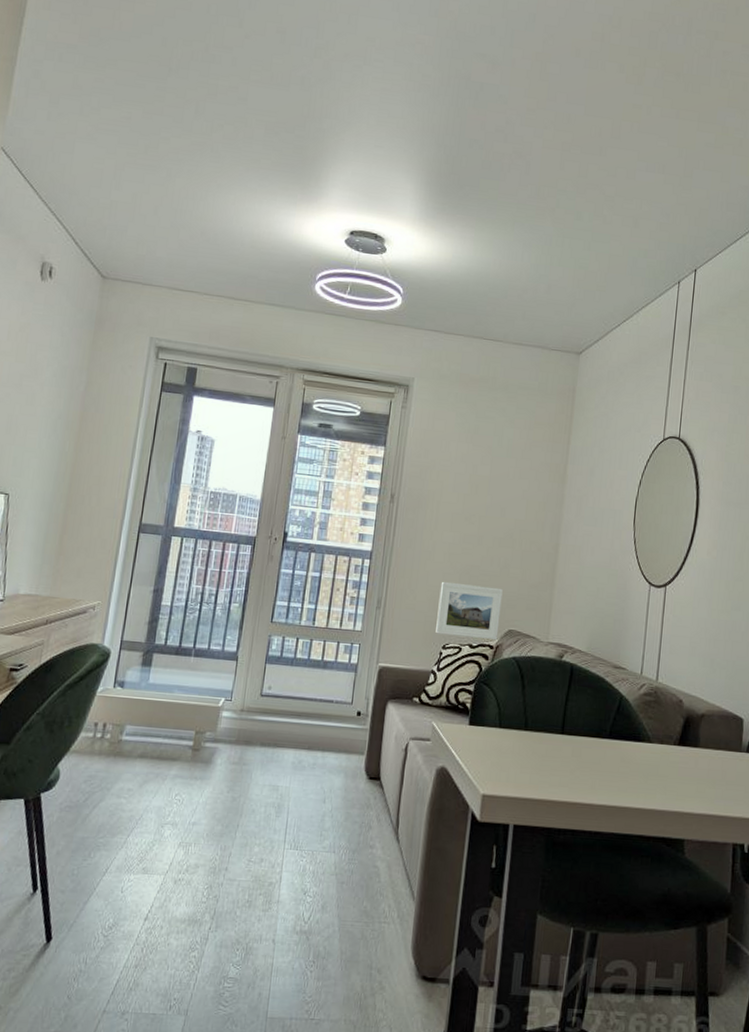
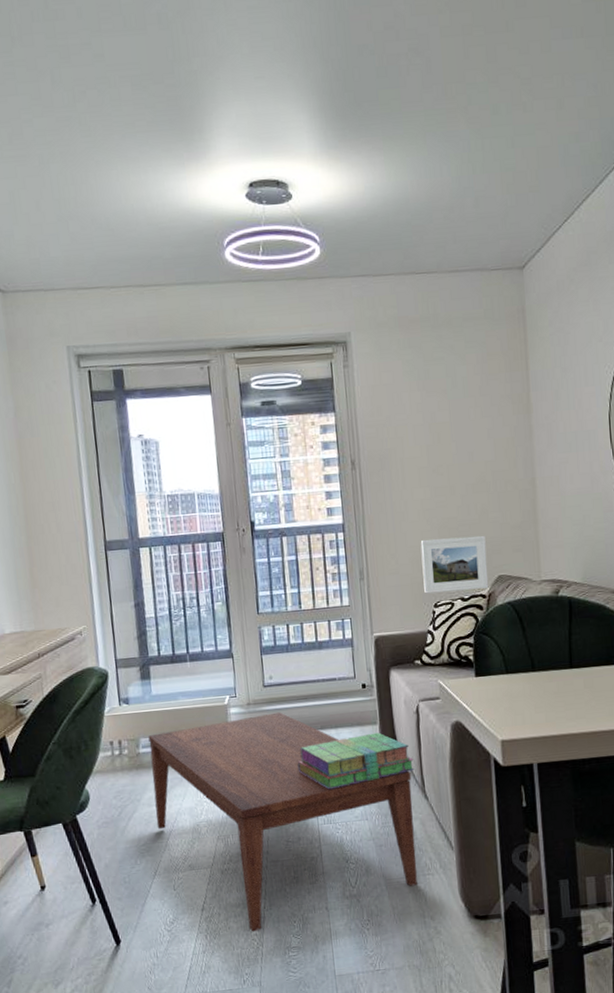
coffee table: none [120,723,388,953] -> present [148,712,417,932]
stack of books: none [276,763,393,814] -> present [297,732,415,790]

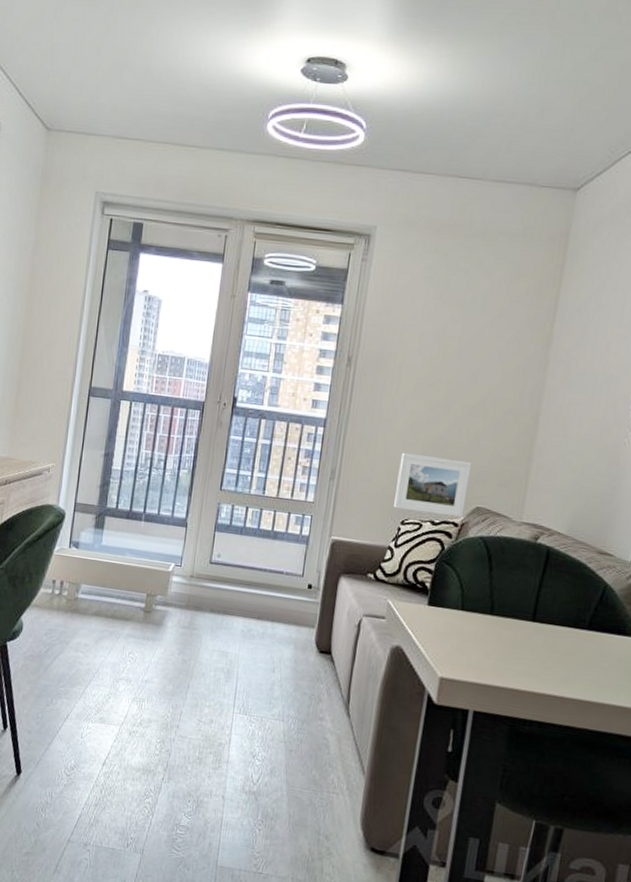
coffee table: present [148,712,417,932] -> none [78,583,338,800]
stack of books: present [297,732,415,790] -> none [225,631,344,685]

